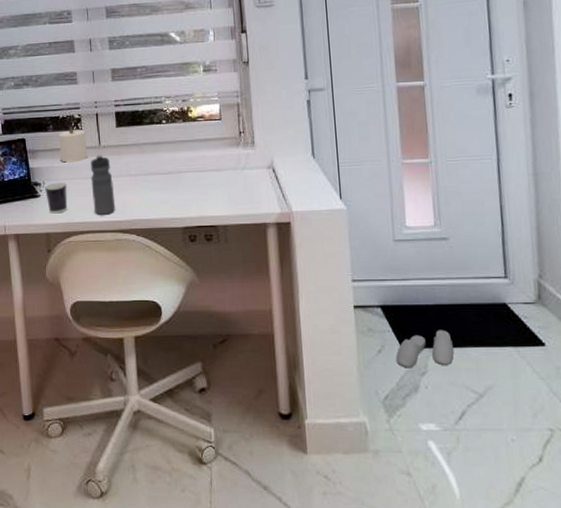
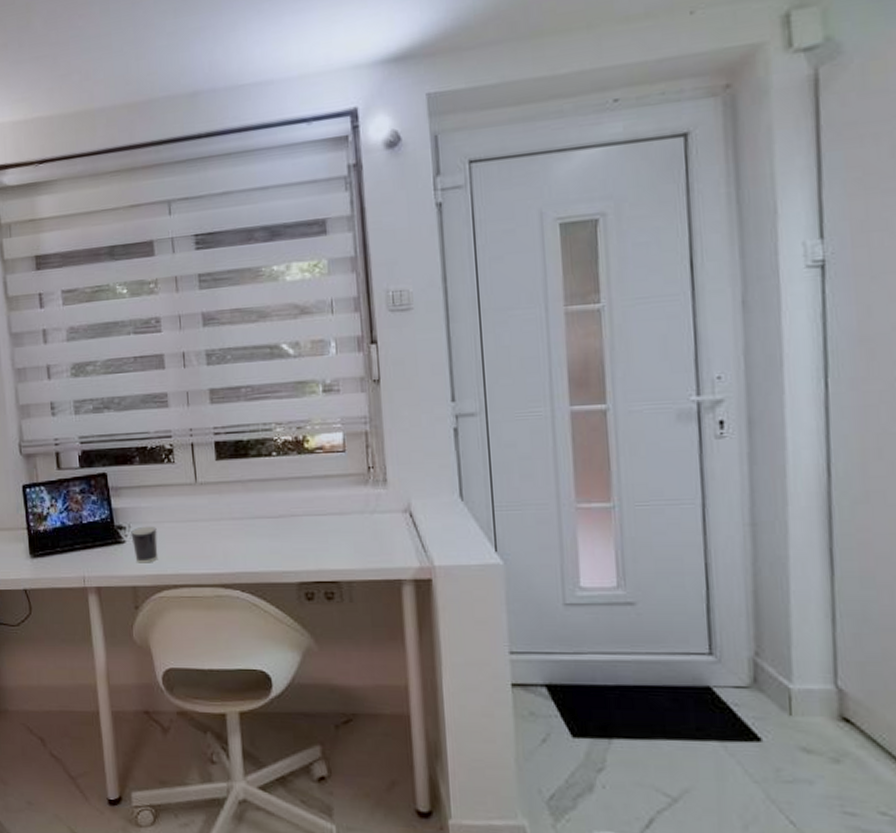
candle: present [58,126,88,163] -> none [146,459,182,503]
water bottle: present [90,154,116,215] -> none [184,492,216,566]
slippers: present [395,330,455,368] -> none [564,717,641,763]

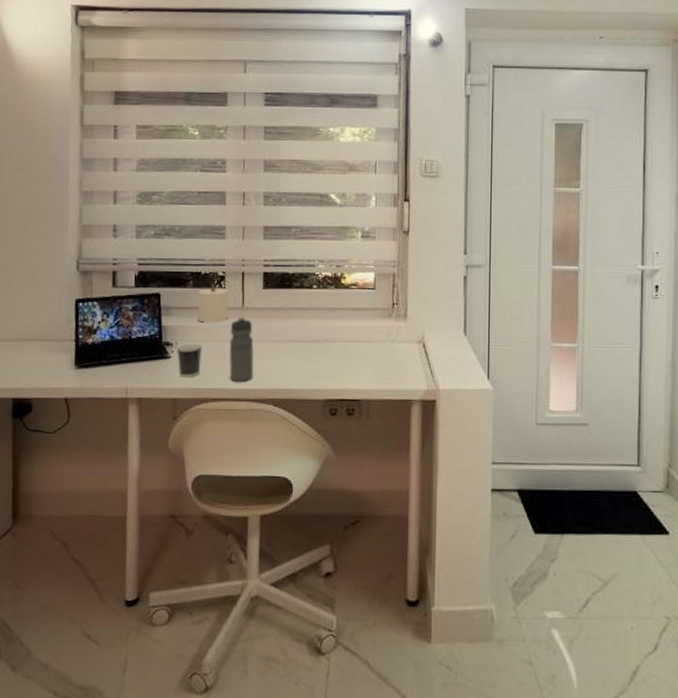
candle: none [146,459,182,503] -> present [197,284,229,323]
water bottle: none [184,492,216,566] -> present [229,316,255,382]

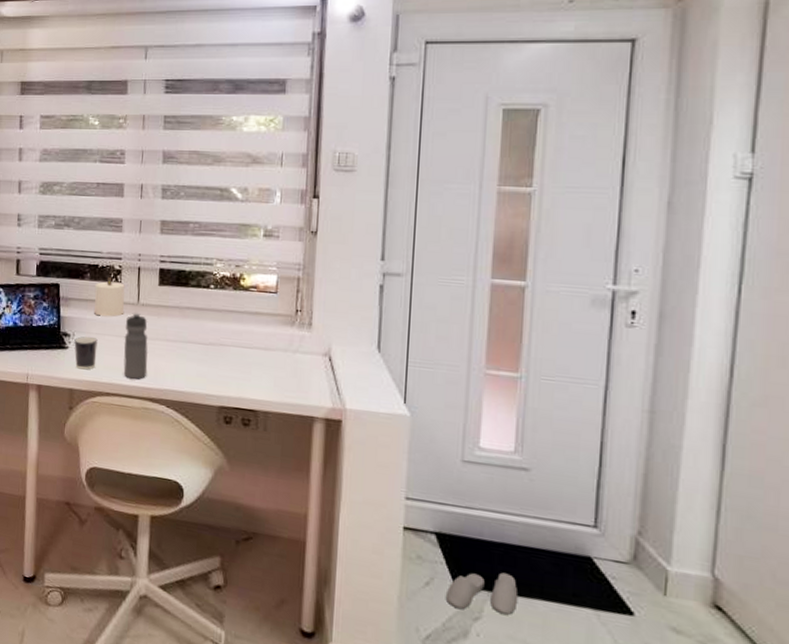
slippers: none [527,516,585,555] -> present [445,572,519,616]

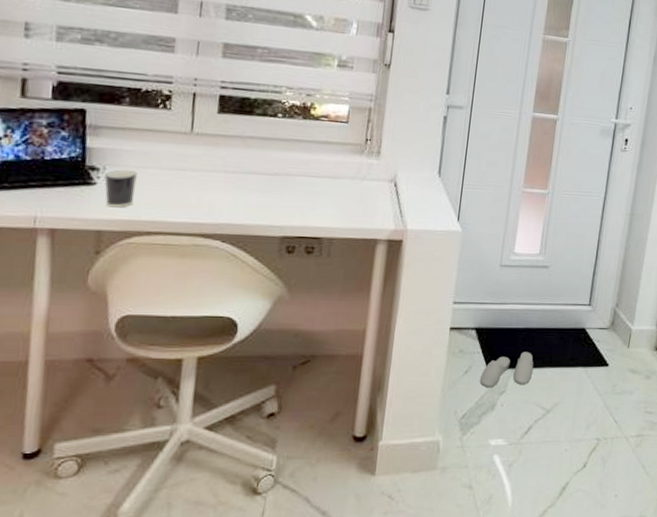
candle: present [94,277,125,318] -> none [134,103,176,148]
water bottle: present [123,312,149,379] -> none [169,142,203,215]

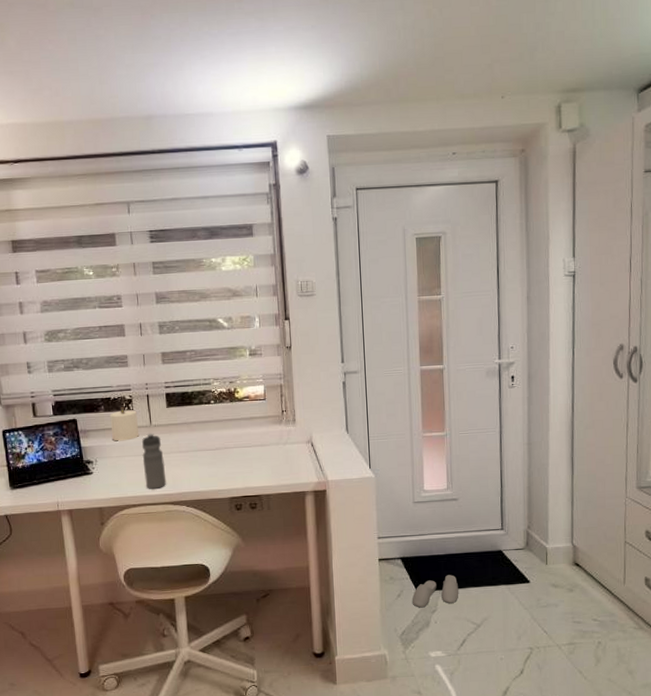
mug: present [104,169,137,208] -> none [97,460,120,489]
candle: none [134,103,176,148] -> present [110,407,140,442]
water bottle: none [169,142,203,215] -> present [141,433,167,489]

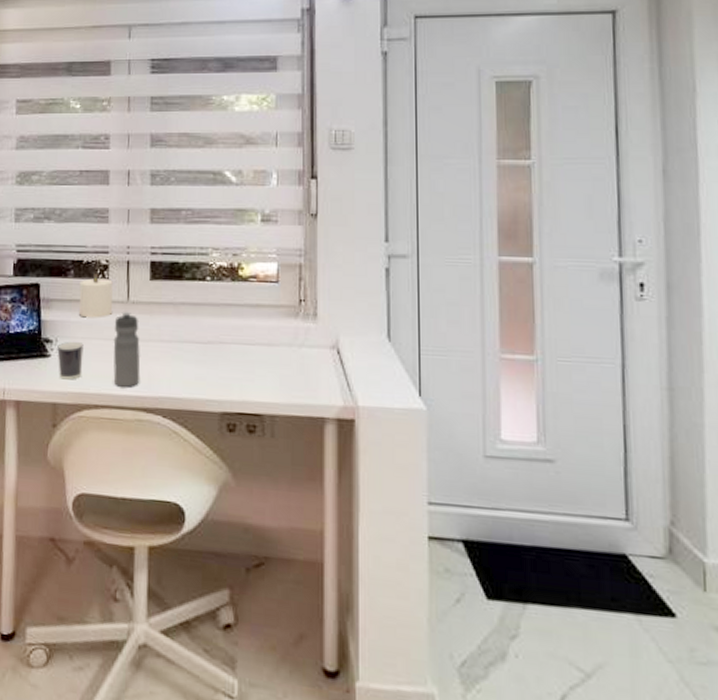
mug: none [97,460,120,489] -> present [57,341,84,380]
slippers: present [412,575,459,608] -> none [478,580,556,630]

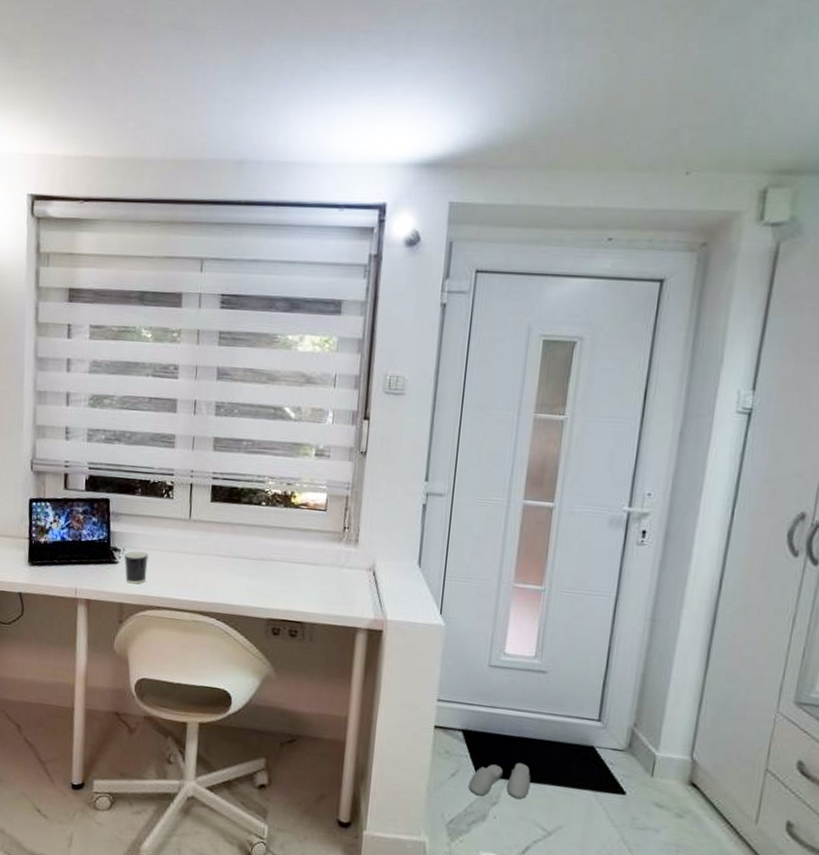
candle: present [79,274,113,319] -> none [145,493,177,533]
water bottle: present [113,311,141,387] -> none [174,528,200,593]
slippers: none [478,580,556,630] -> present [468,762,531,800]

